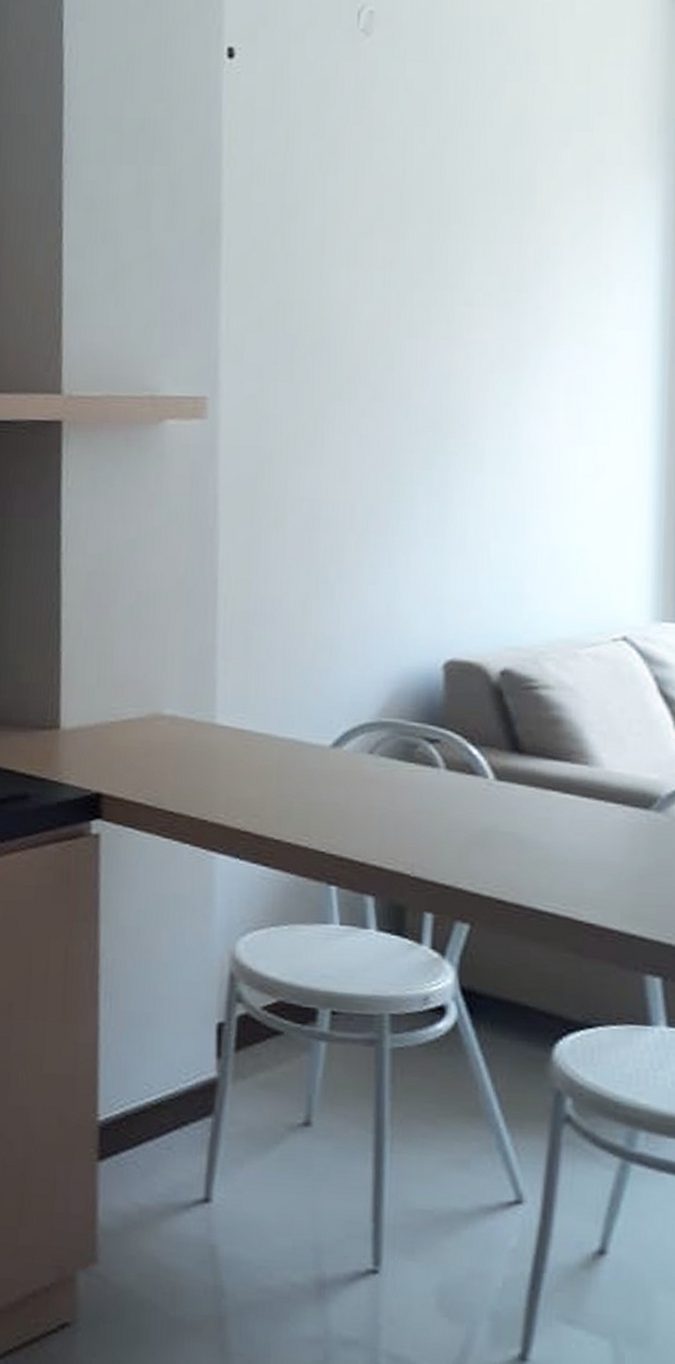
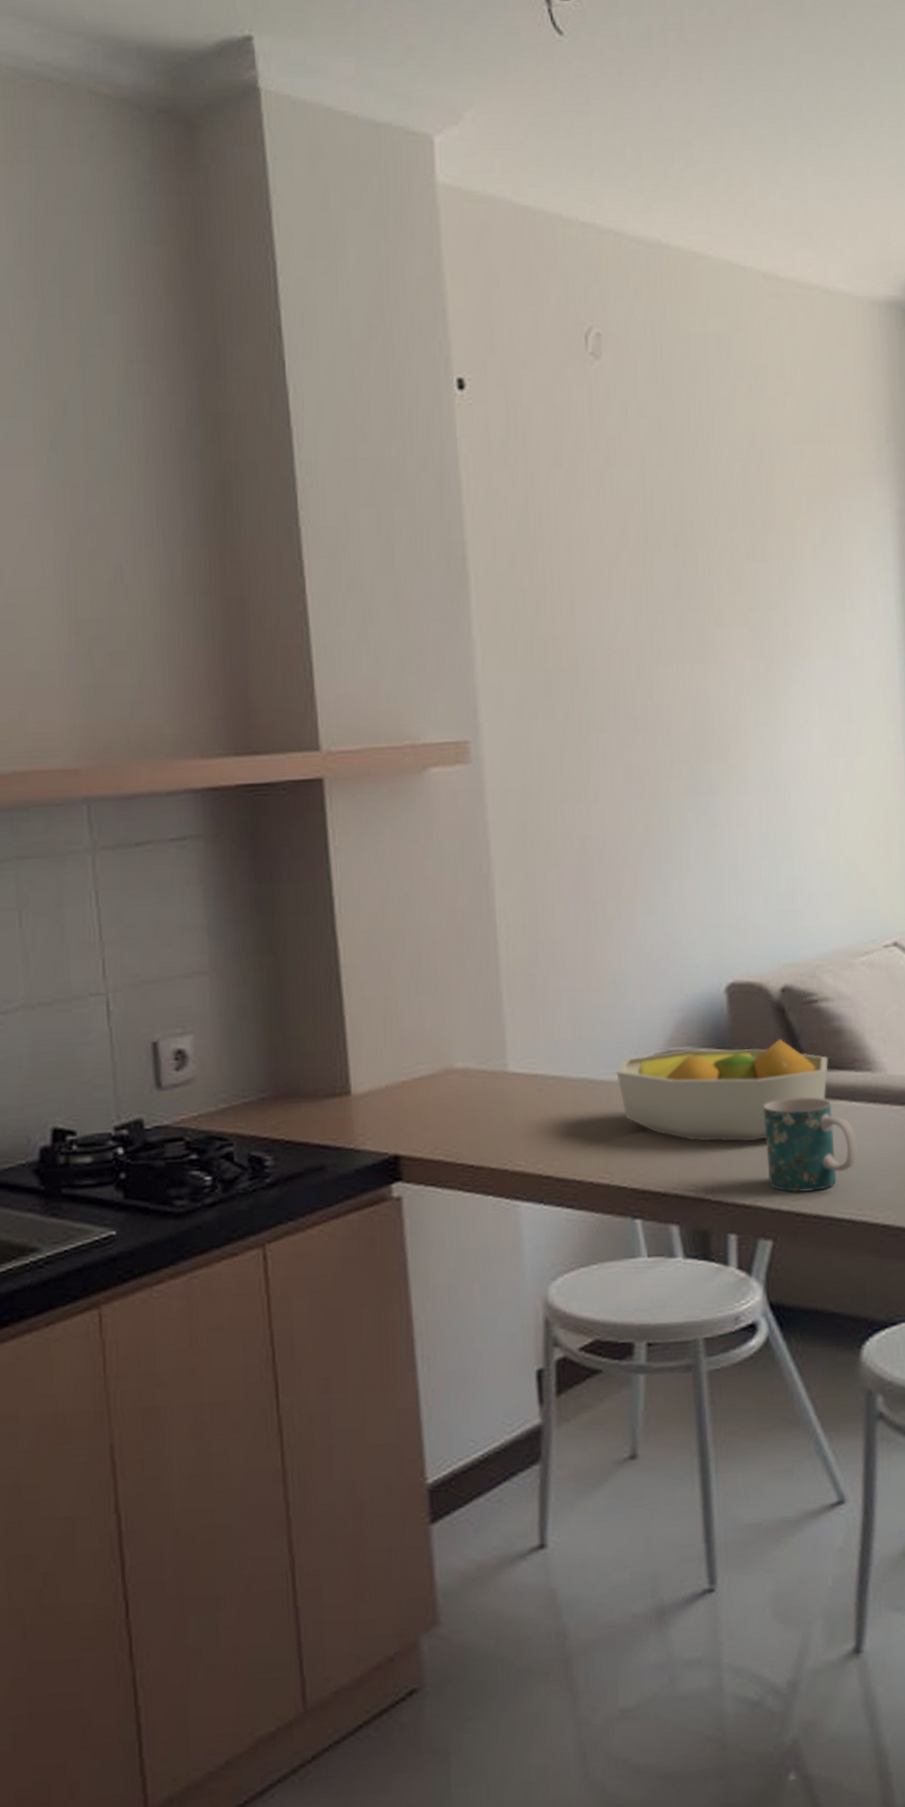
fruit bowl: none [324,721,544,821] -> present [616,1039,828,1142]
mug: none [471,782,567,880] -> present [764,1097,858,1192]

